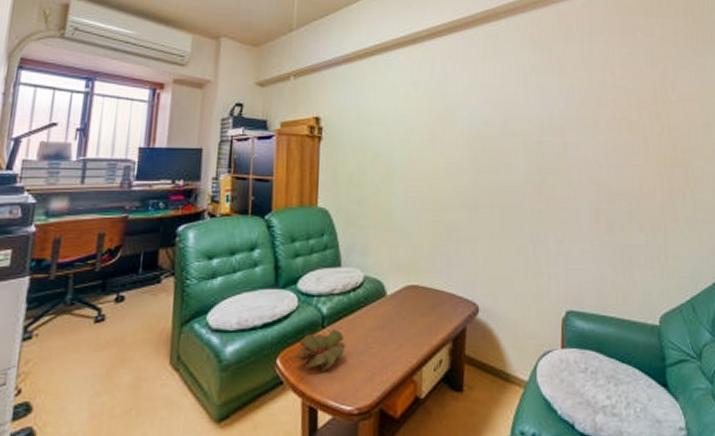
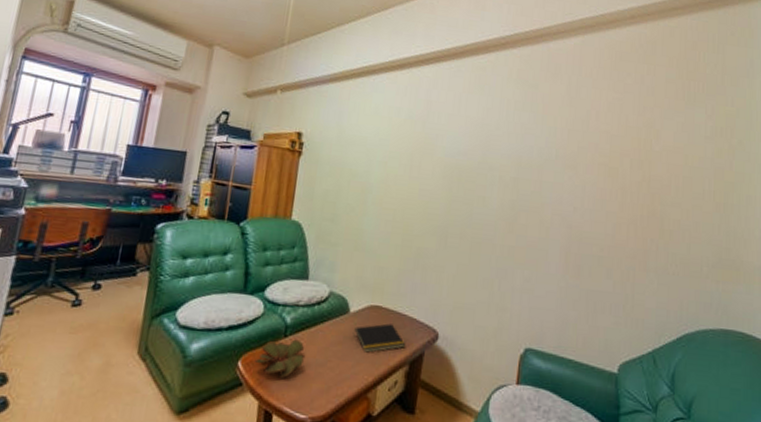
notepad: none [393,302,446,334] -> present [354,323,405,353]

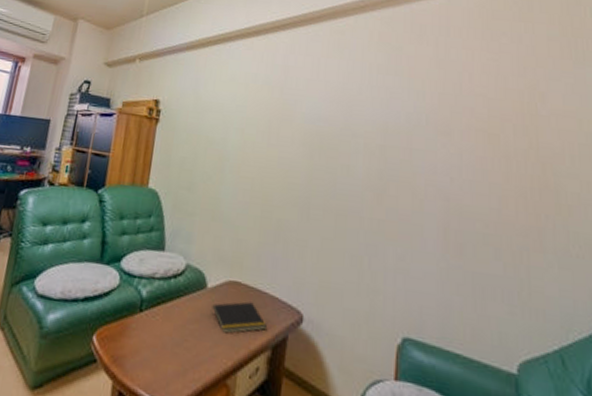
succulent plant: present [254,339,304,379] -> none [109,314,160,358]

